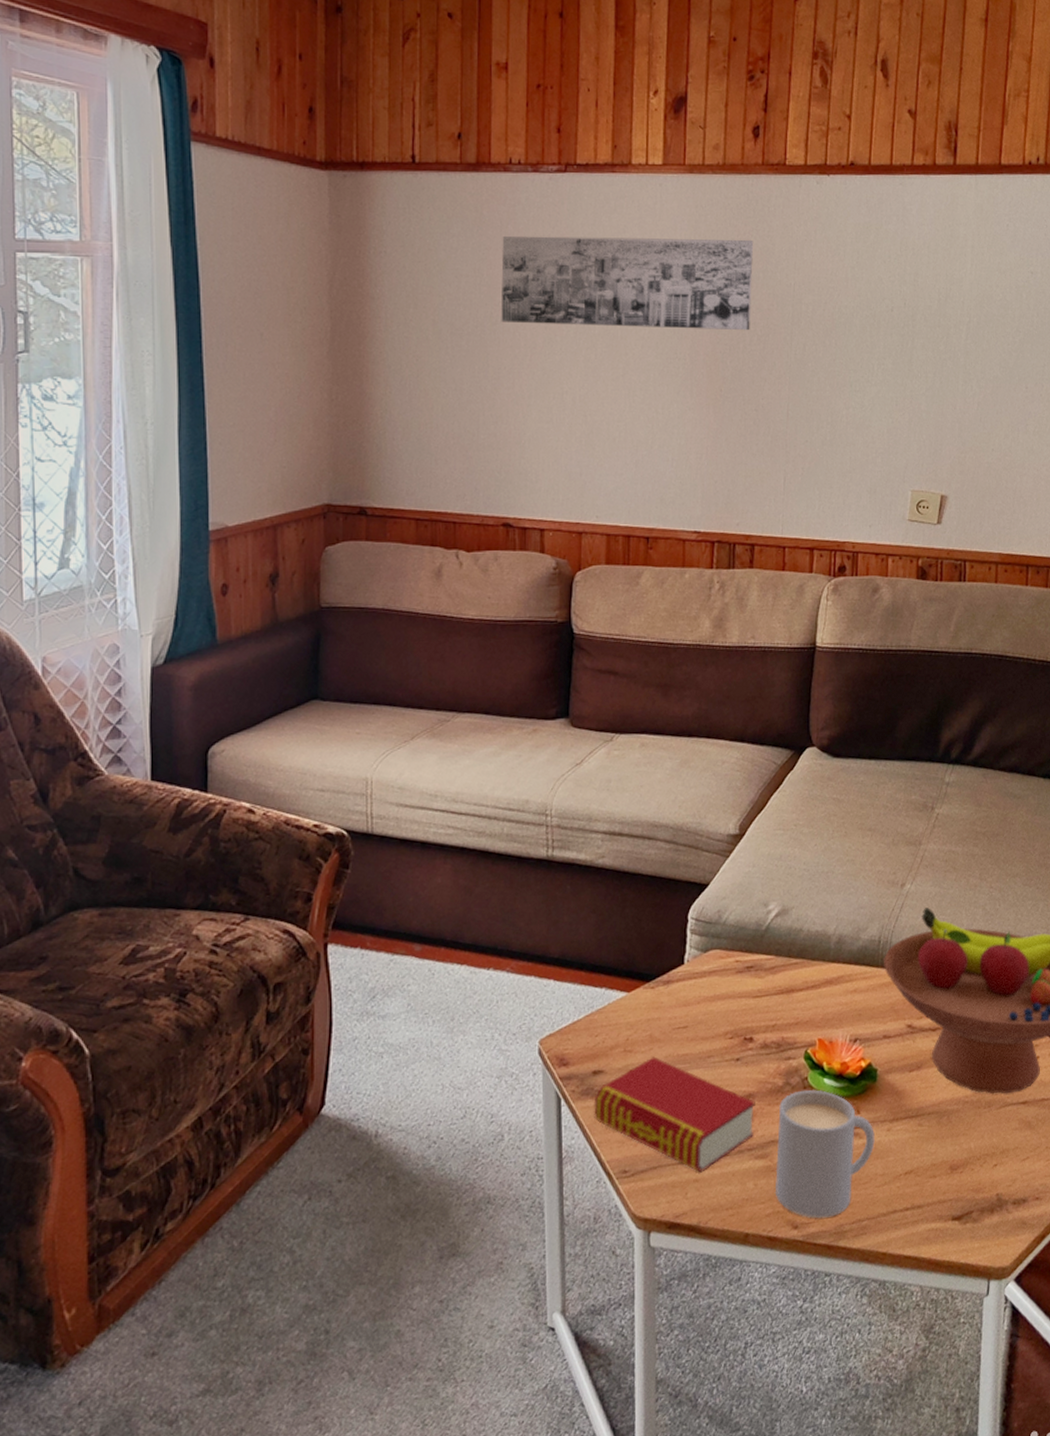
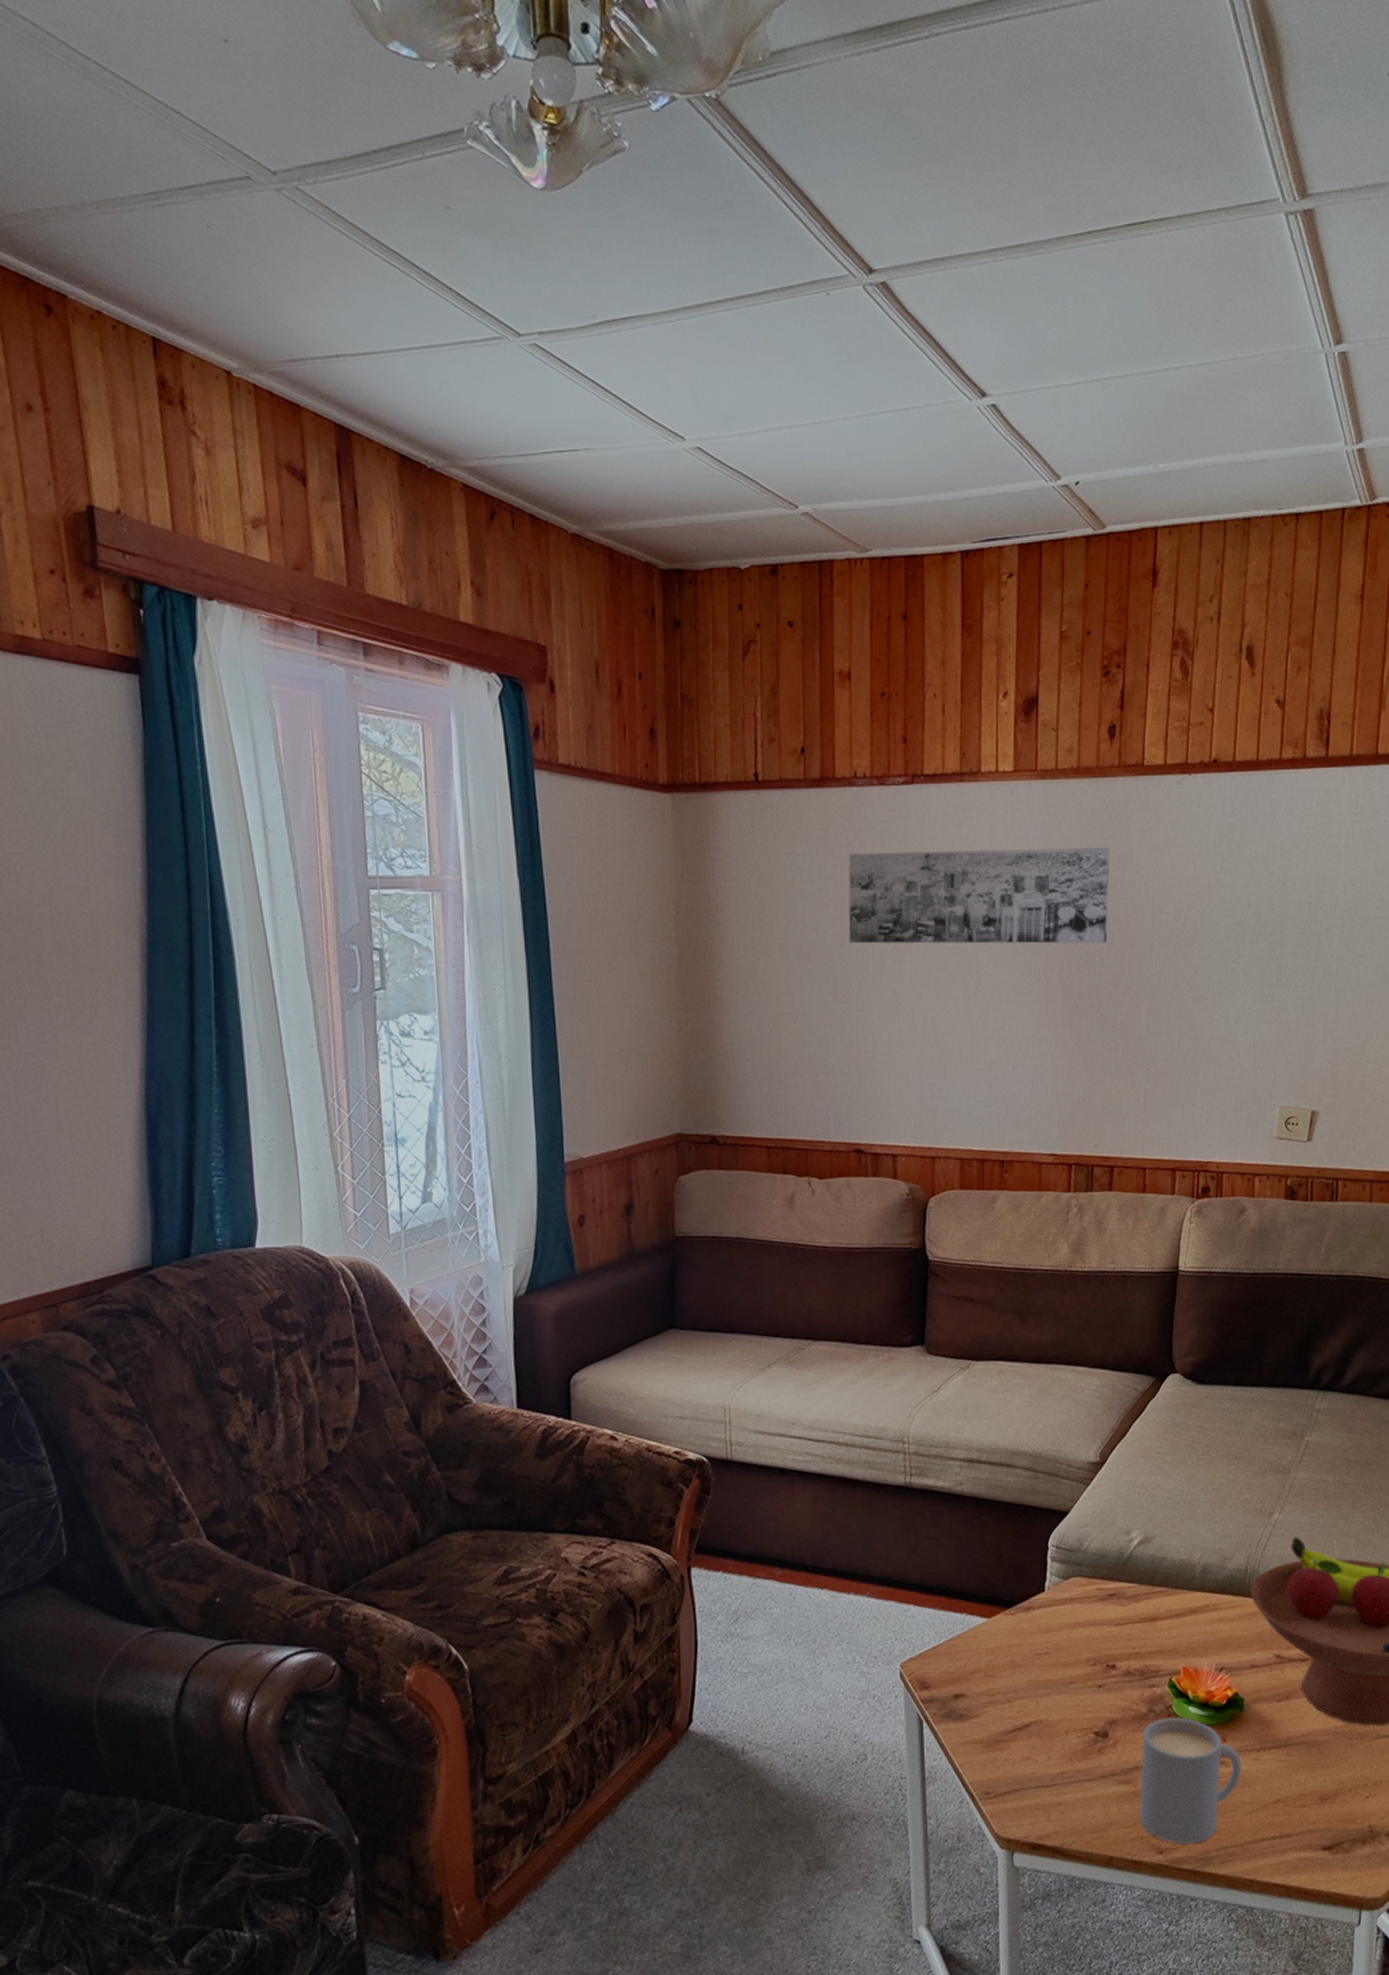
book: present [594,1056,755,1173] -> none [956,1682,1119,1796]

